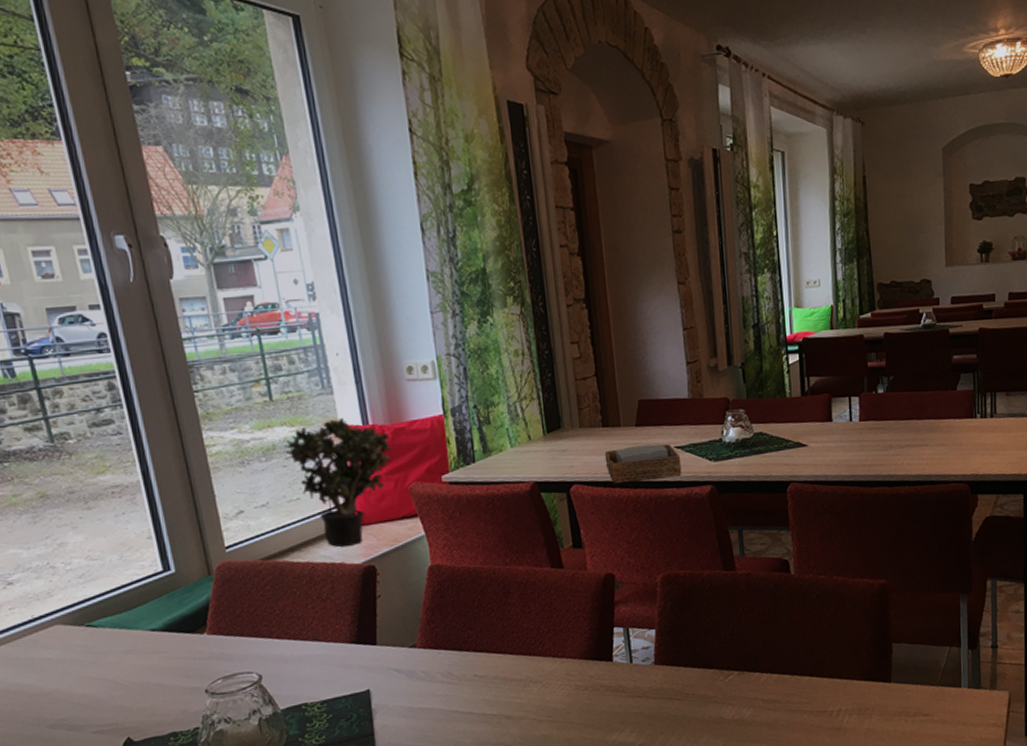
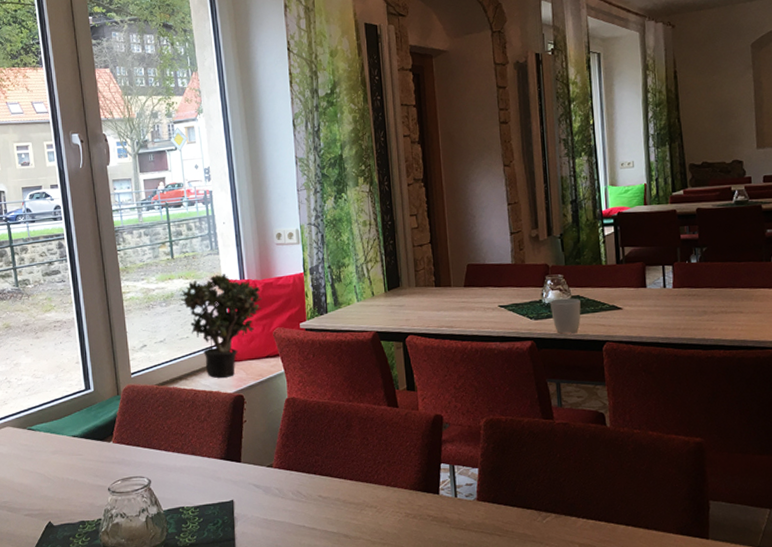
napkin holder: present [604,443,682,484] -> none [436,302,505,336]
cup: none [731,435,764,476] -> present [550,298,581,334]

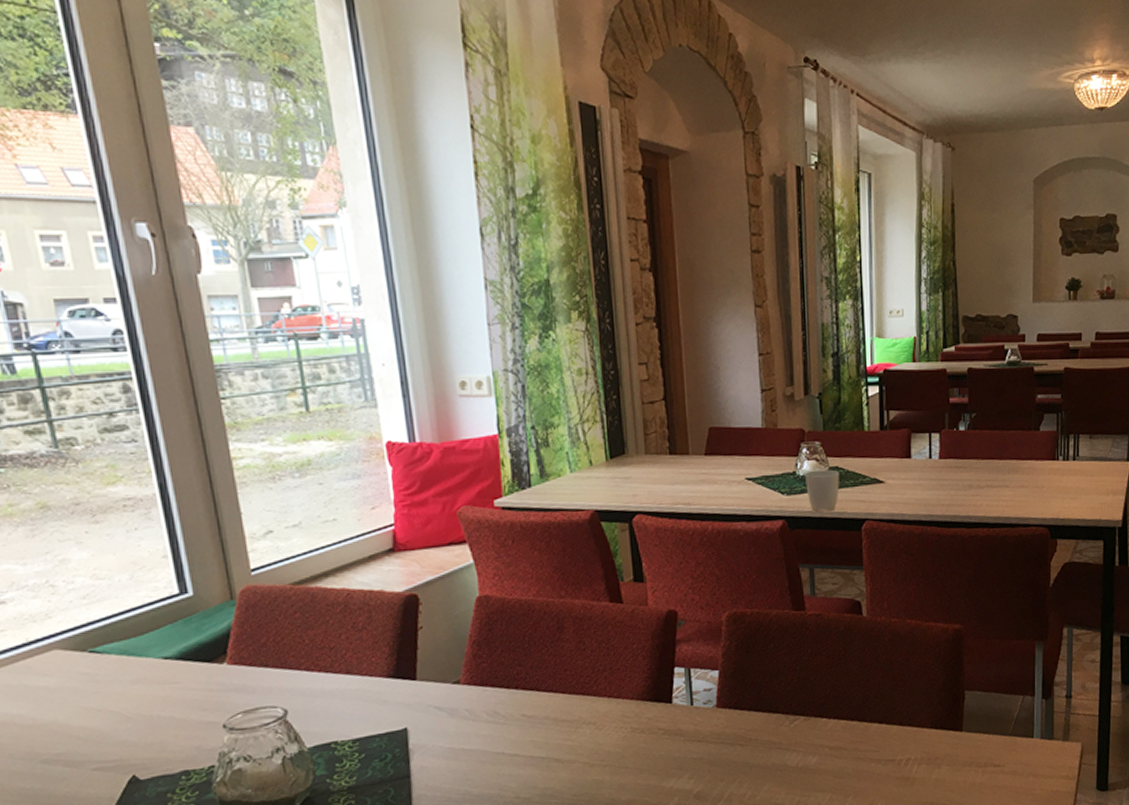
potted plant: present [179,274,262,378] -> none [320,434,441,573]

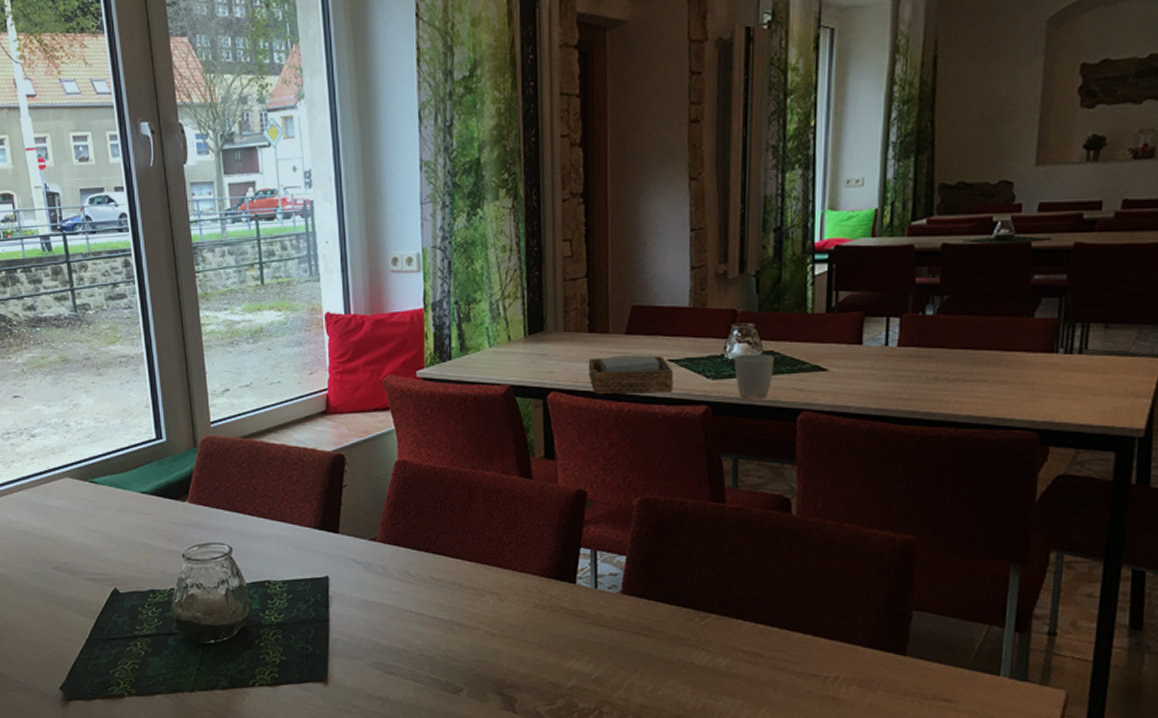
napkin holder: none [671,474,753,516] -> present [588,355,674,395]

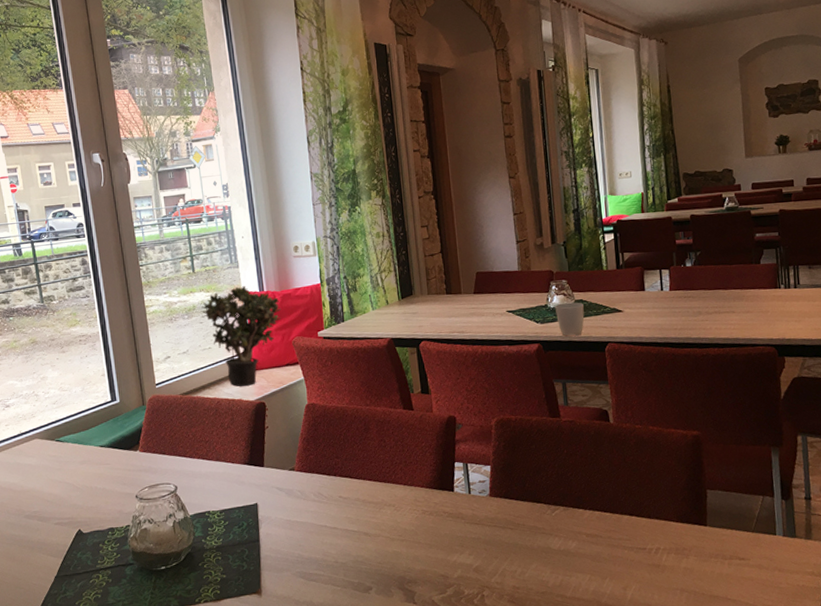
potted plant: none [269,306,371,432] -> present [201,286,281,386]
napkin holder: present [588,355,674,395] -> none [448,308,513,341]

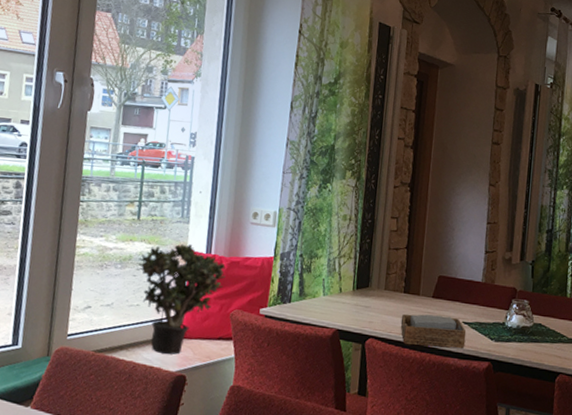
napkin holder: none [448,308,513,341] -> present [400,314,467,349]
cup: present [555,302,585,337] -> none [512,324,541,361]

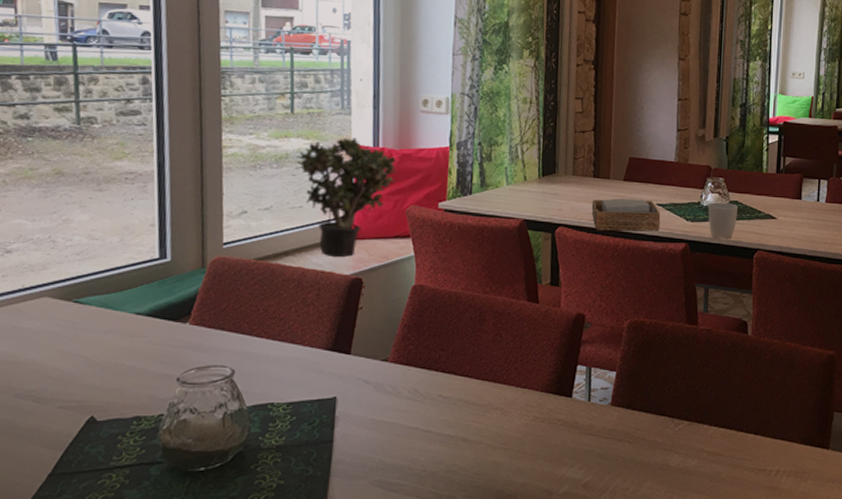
cup: none [512,324,541,361] -> present [708,202,738,239]

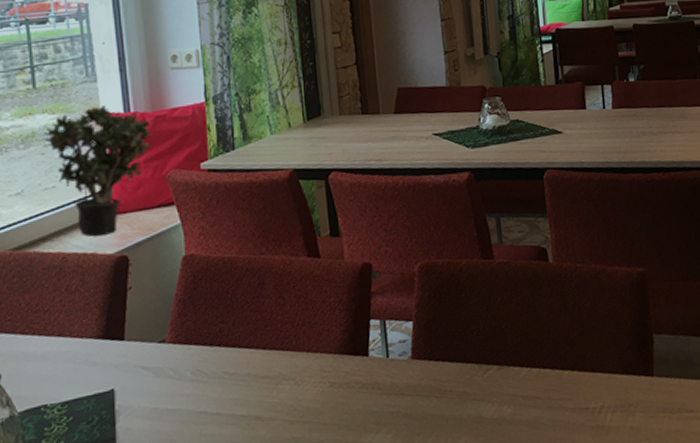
napkin holder: present [591,198,661,232] -> none [363,131,440,171]
cup: present [708,202,738,239] -> none [488,122,521,163]

